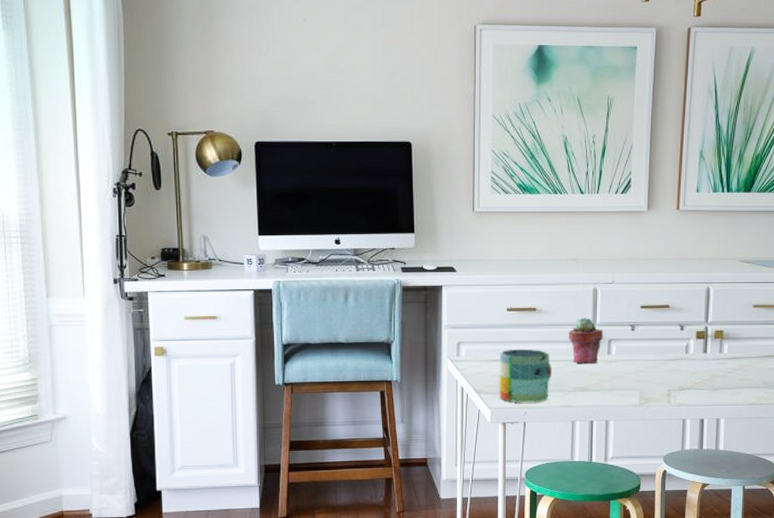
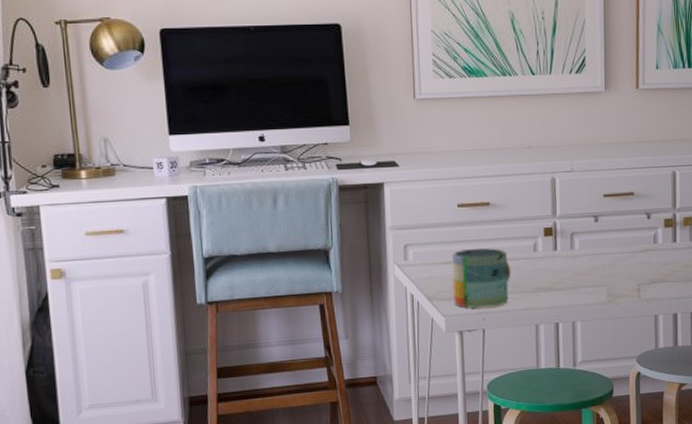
potted succulent: present [568,318,603,364] -> none [526,210,565,262]

